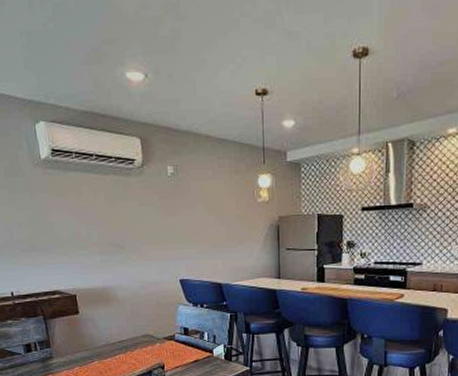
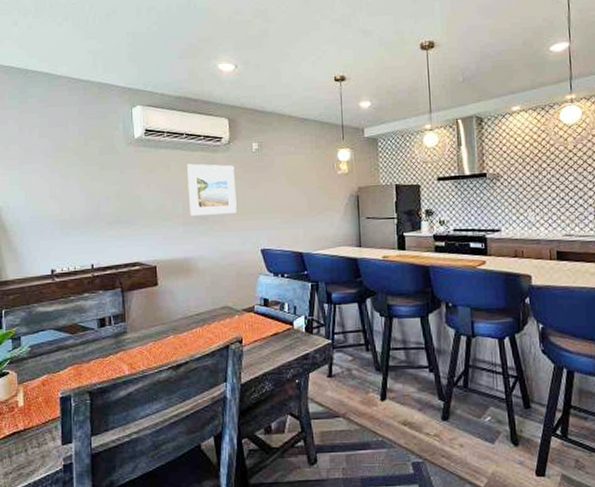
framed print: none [99,188,154,245] -> present [187,163,237,217]

